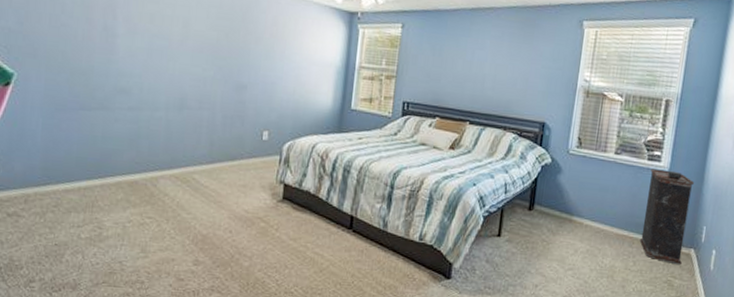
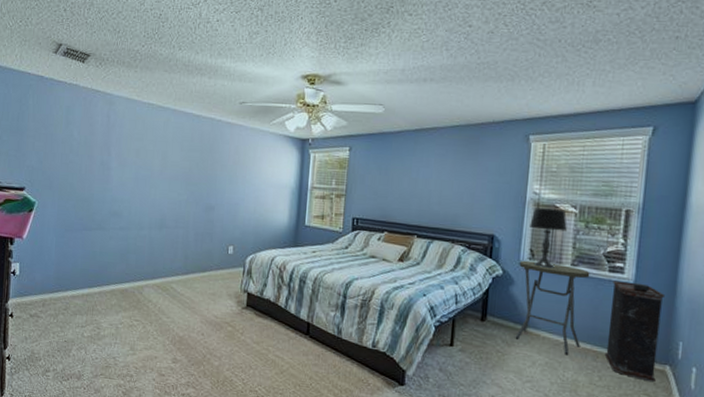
side table: none [560,148,631,242] -> present [515,260,590,355]
table lamp: none [579,95,613,157] -> present [530,208,567,268]

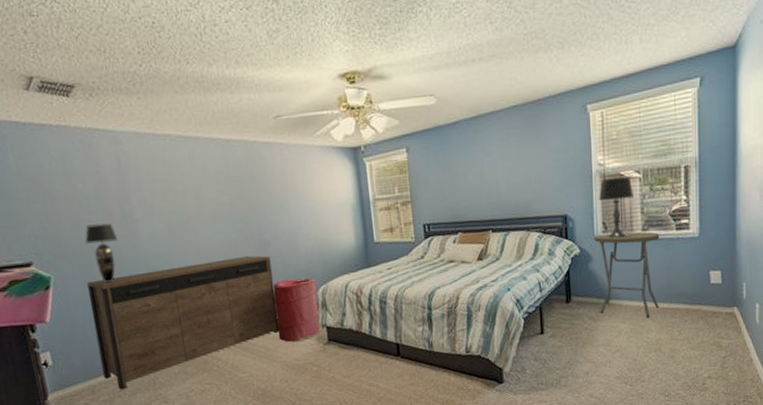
sideboard: none [54,211,212,309] -> present [87,255,279,390]
table lamp: none [68,166,93,216] -> present [85,223,117,283]
laundry hamper: none [204,243,247,301] -> present [273,278,320,342]
oil can: present [604,280,666,383] -> none [681,235,727,326]

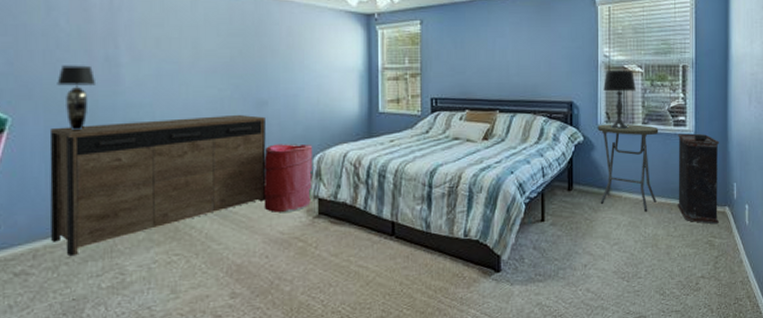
oil can: none [681,235,727,326] -> present [677,133,720,225]

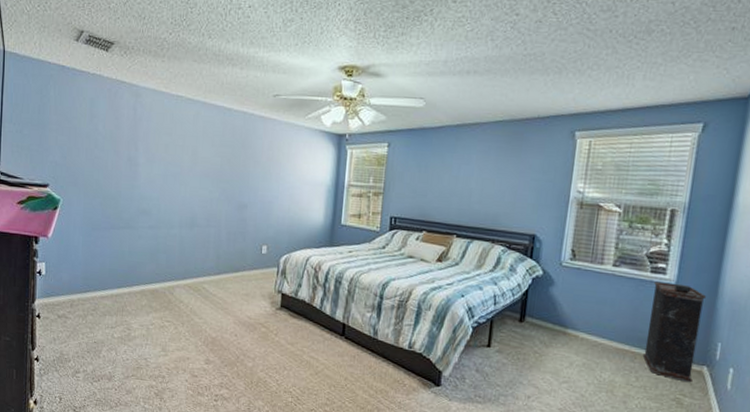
sideboard: present [49,115,266,257] -> none [82,209,244,310]
table lamp: present [57,65,95,131] -> none [94,161,120,214]
laundry hamper: present [263,144,313,212] -> none [237,242,281,301]
side table: present [597,124,659,212] -> none [553,261,632,356]
table lamp: present [603,70,636,129] -> none [572,207,611,269]

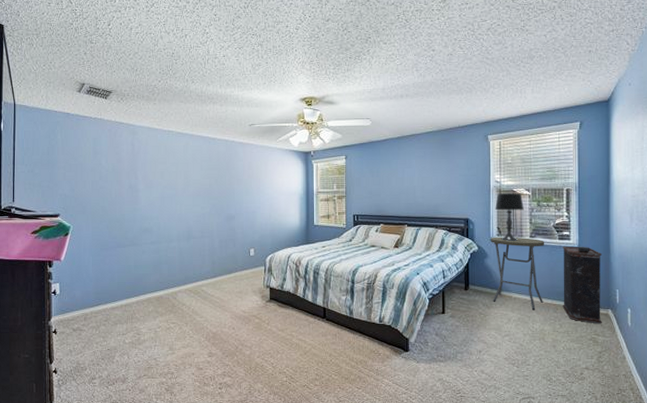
side table: none [553,261,632,356] -> present [490,237,545,310]
table lamp: none [572,207,611,269] -> present [495,193,524,241]

